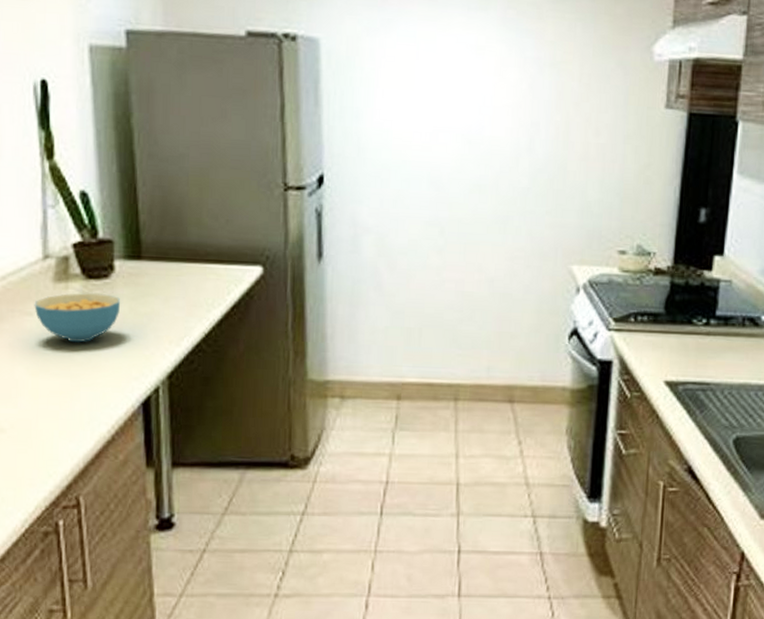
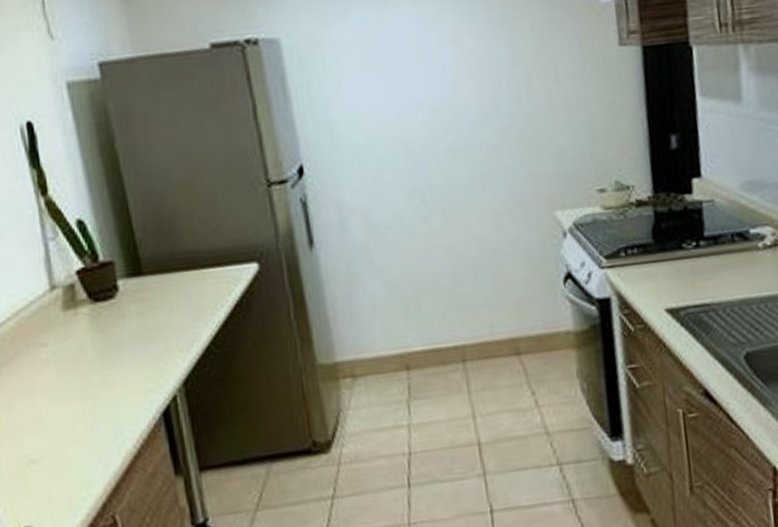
cereal bowl: present [34,292,120,343] -> none [47,314,129,366]

